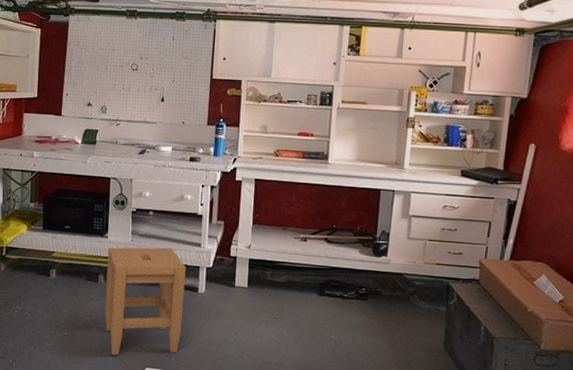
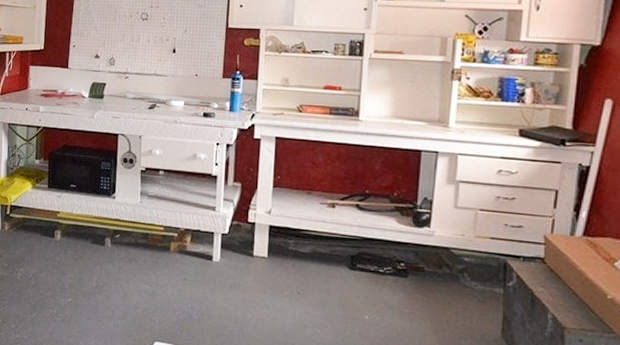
stool: present [104,247,186,356] -> none [111,208,199,327]

